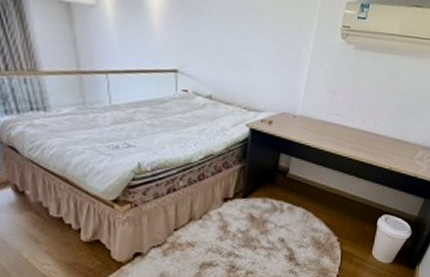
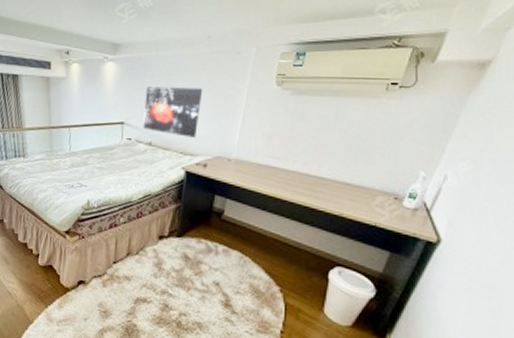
wall art: none [201,27,268,92] -> present [143,86,203,138]

